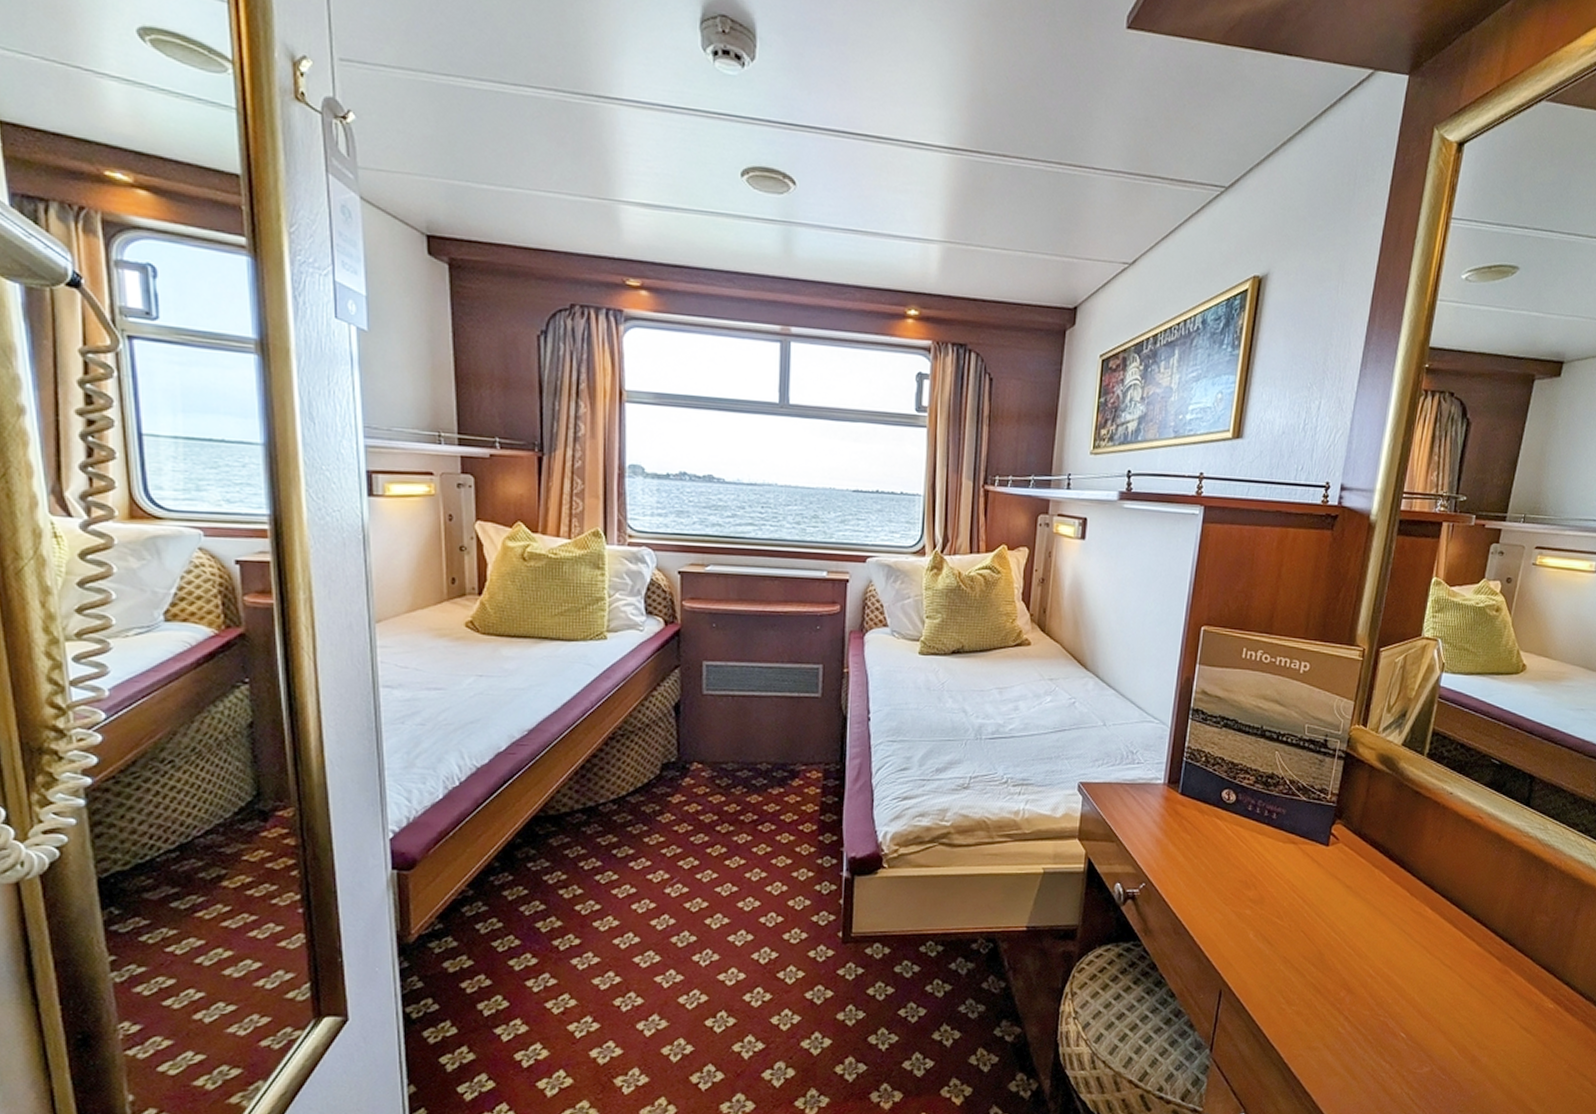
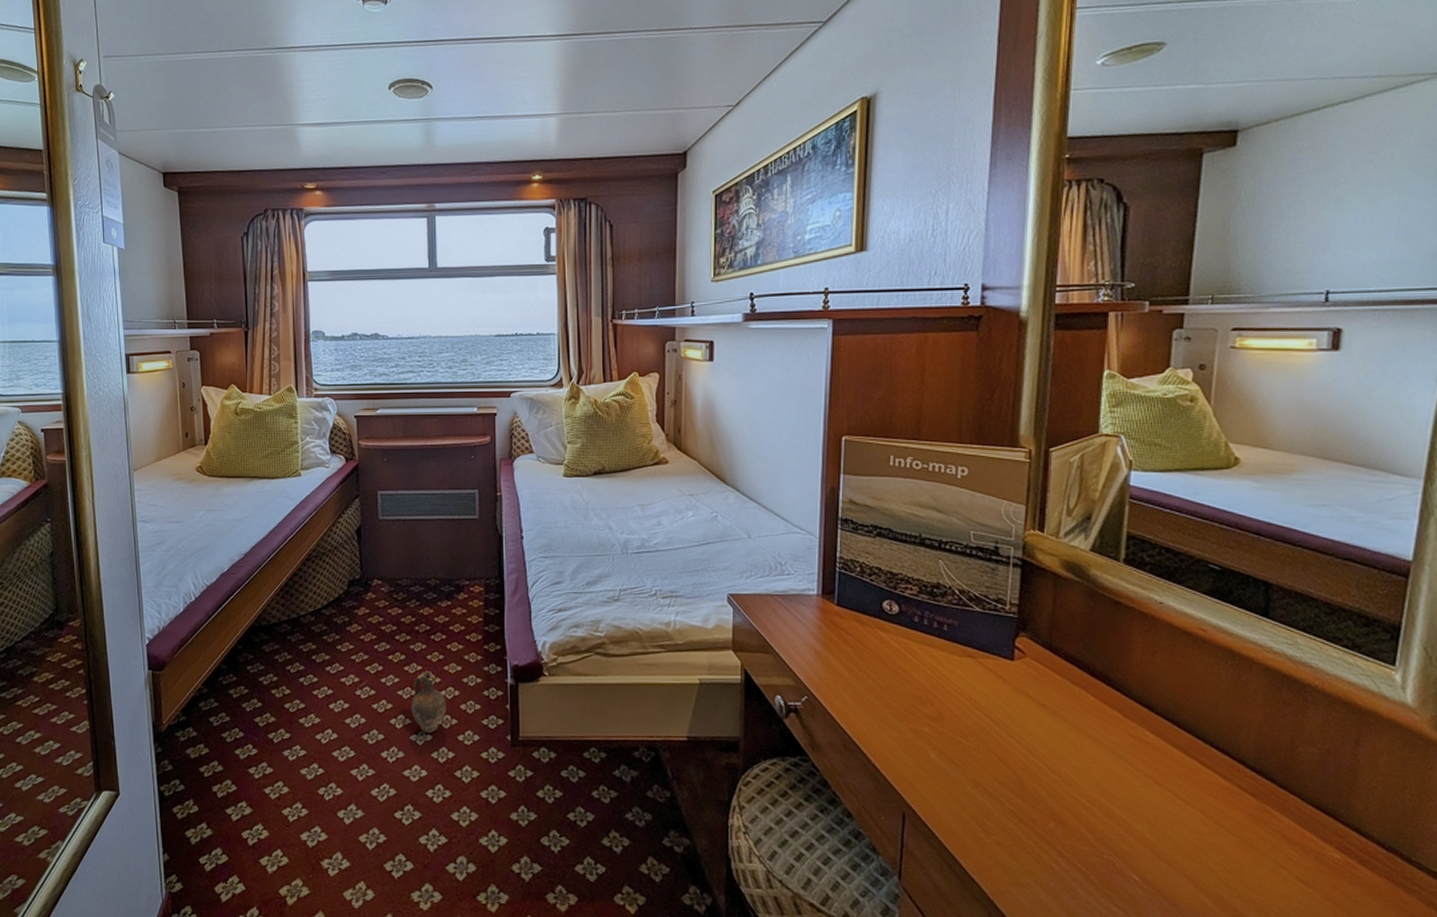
ceramic jug: none [731,865,772,932] -> present [411,671,447,733]

